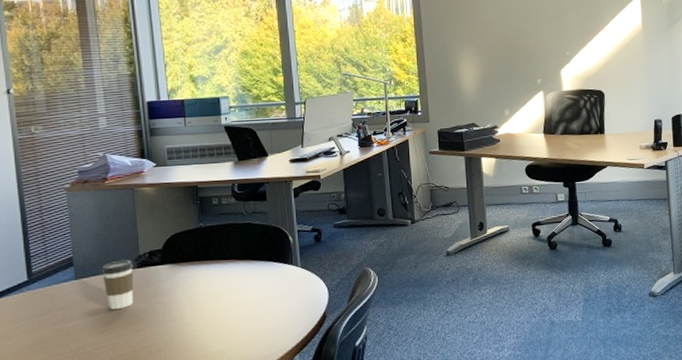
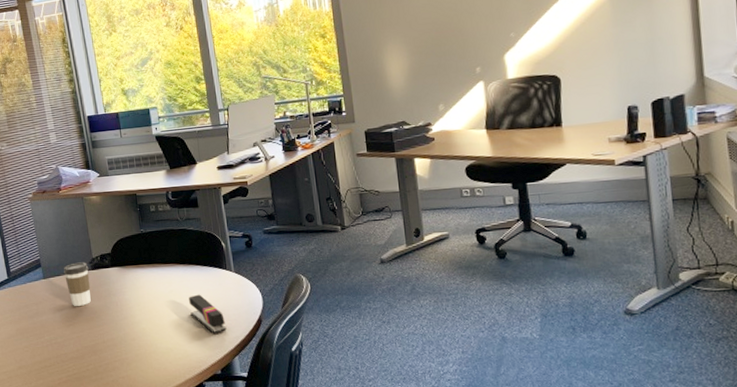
stapler: none [249,291,288,332] -> present [189,294,227,334]

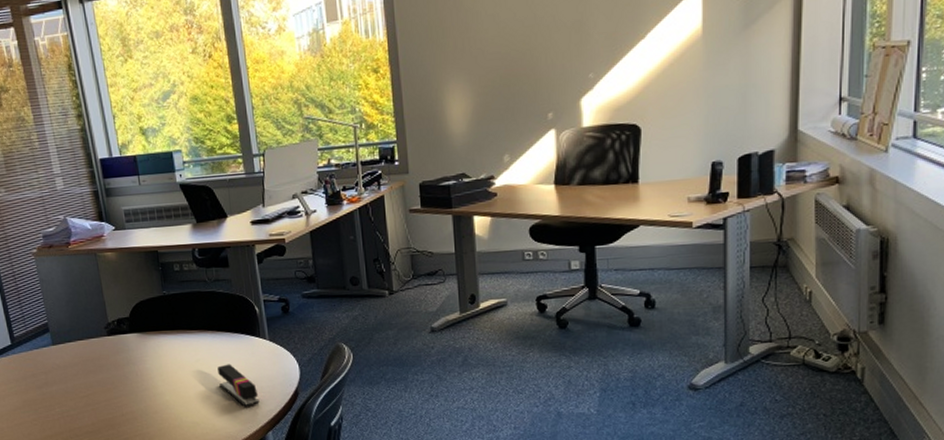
coffee cup: present [63,262,91,306] -> none [75,327,107,376]

